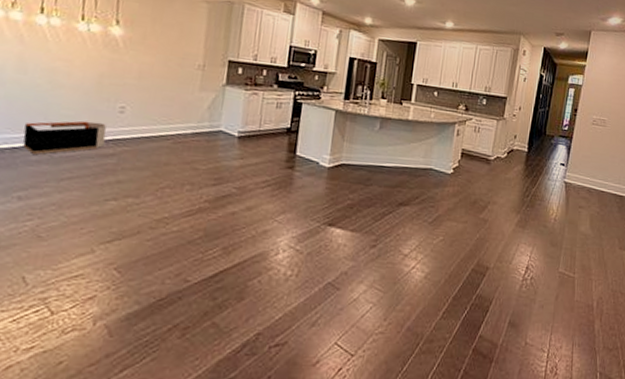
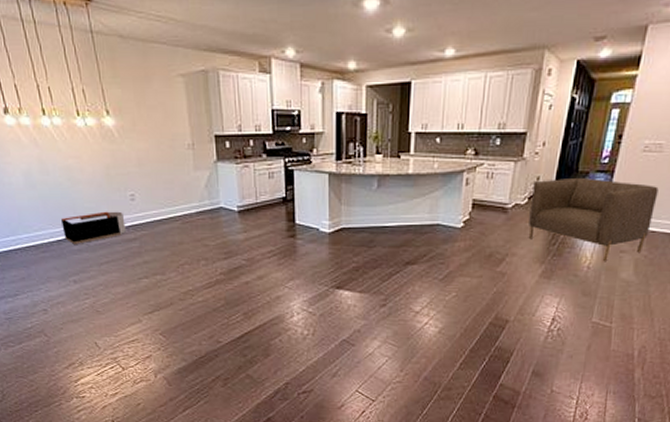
chair: none [507,138,605,215] -> present [529,177,659,261]

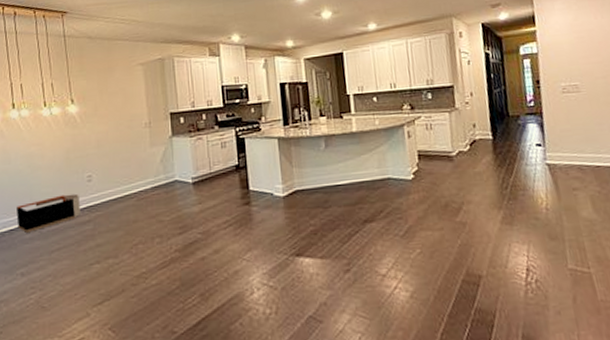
chair: present [529,177,659,261] -> none [471,120,595,201]

